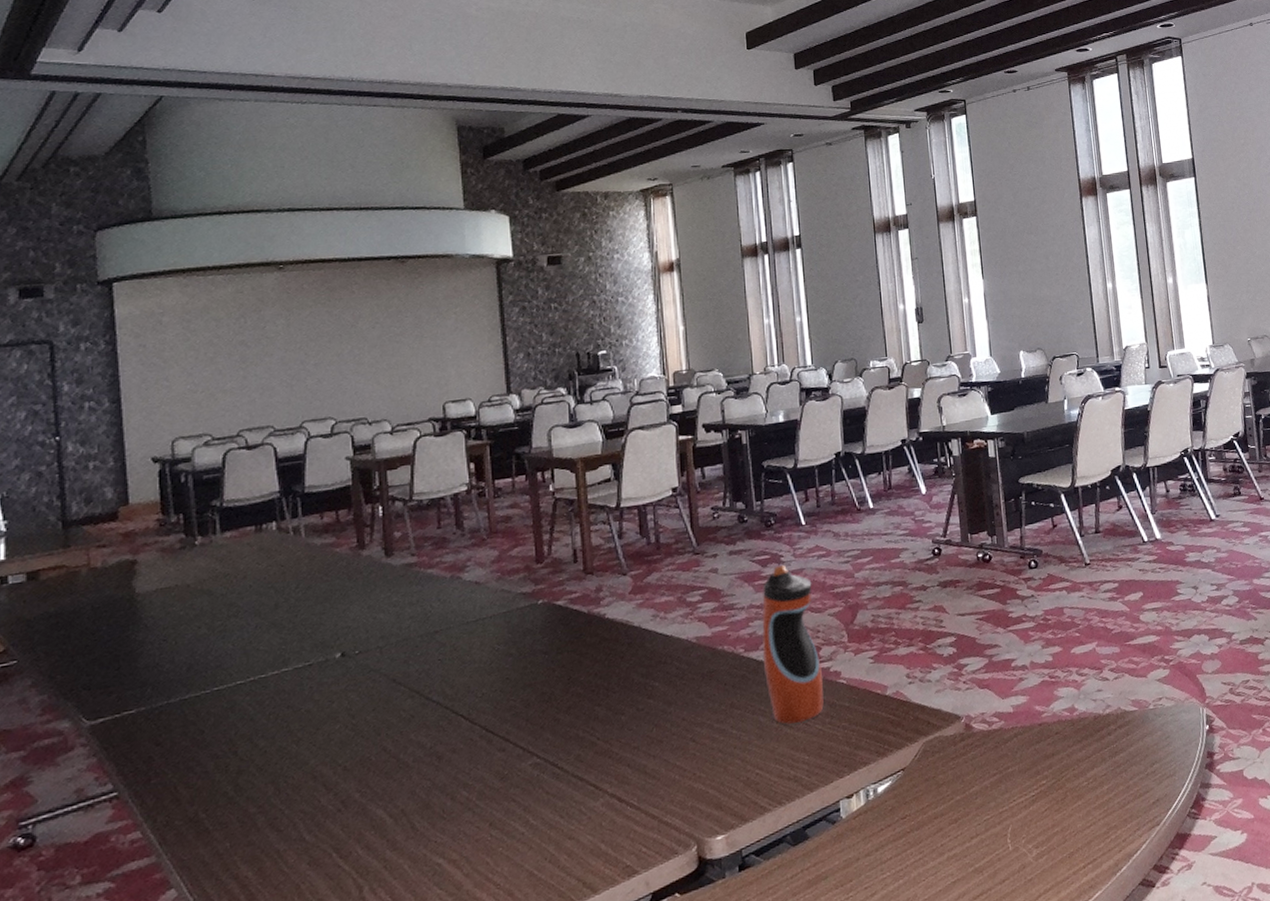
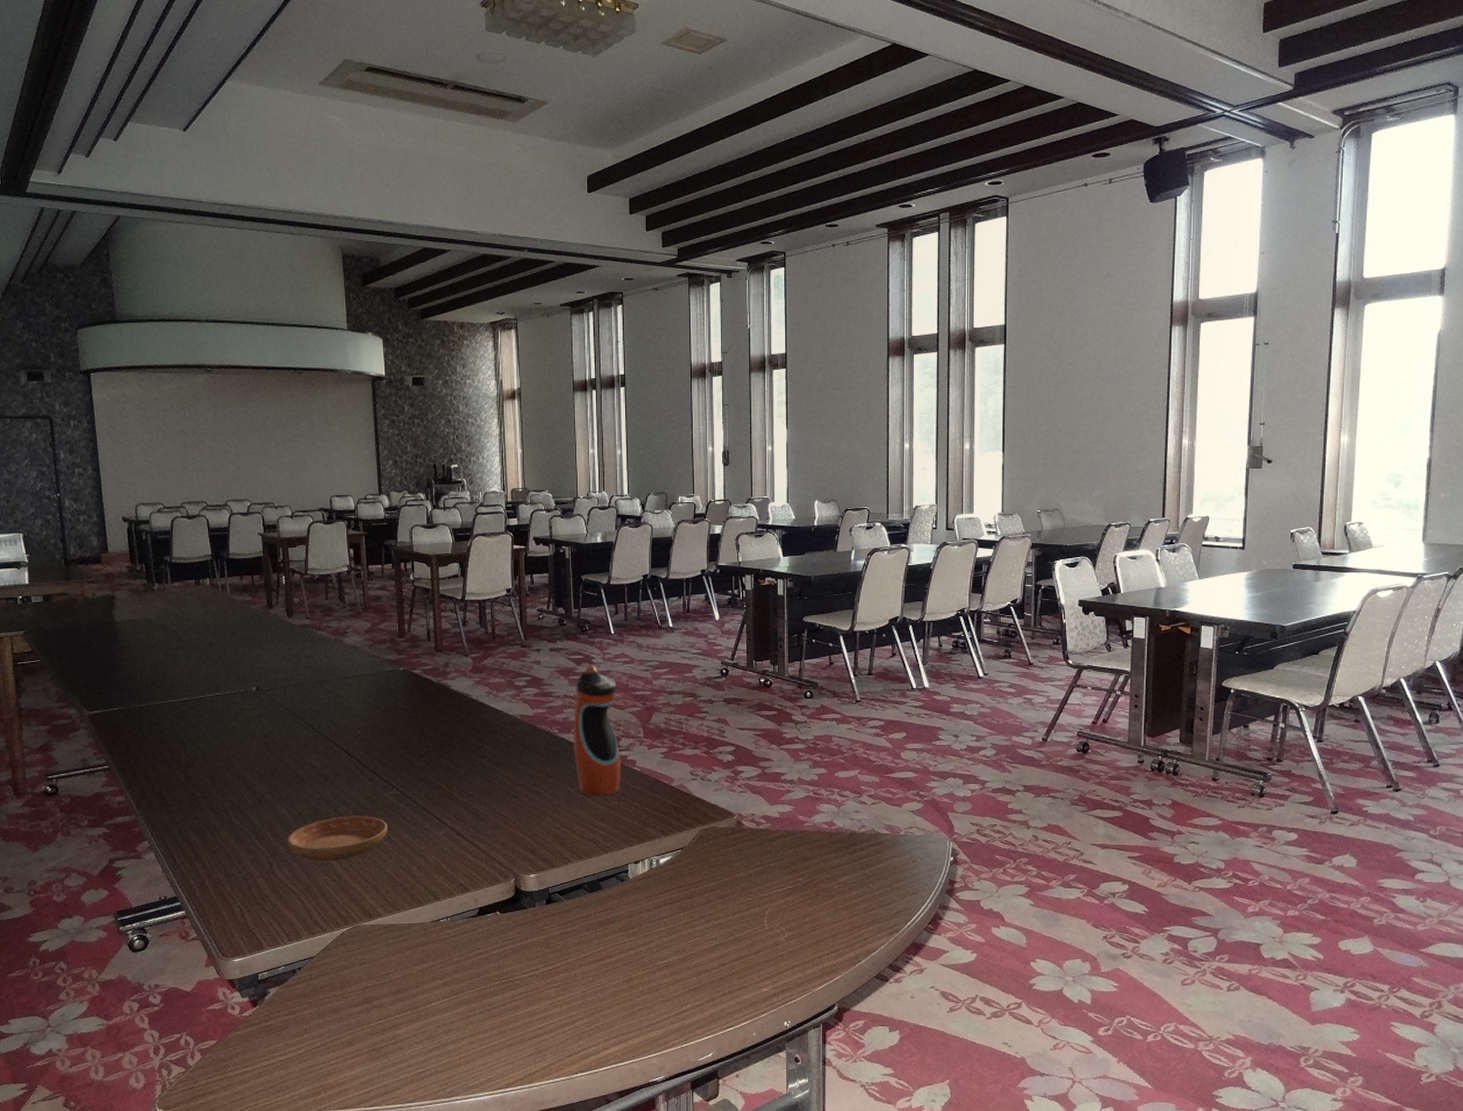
saucer: none [384,798,526,873] -> present [287,816,388,862]

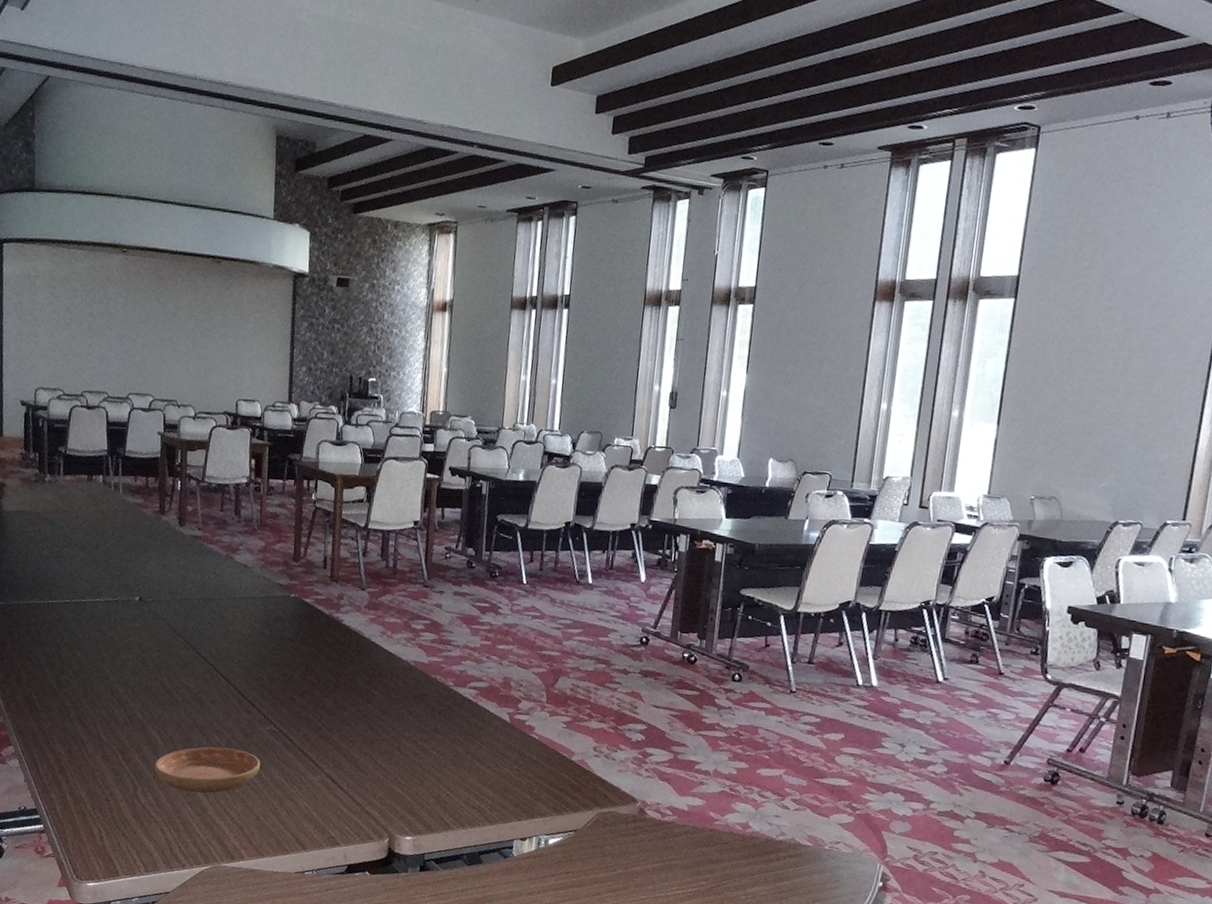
water bottle: present [574,666,621,796] -> none [467,616,523,762]

